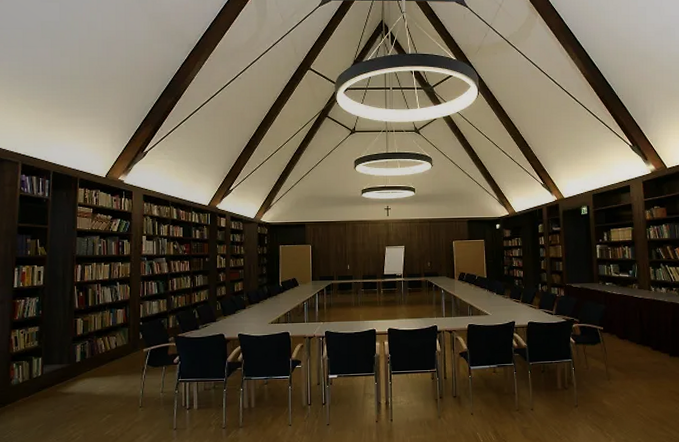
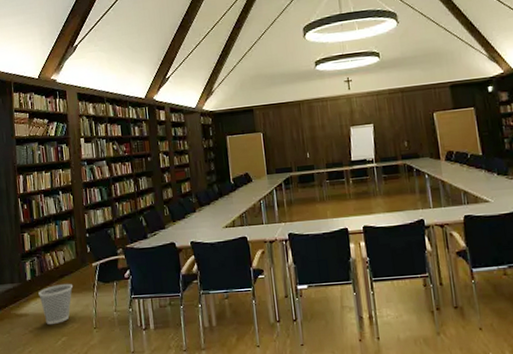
wastebasket: none [87,366,123,403] -> present [38,283,74,324]

